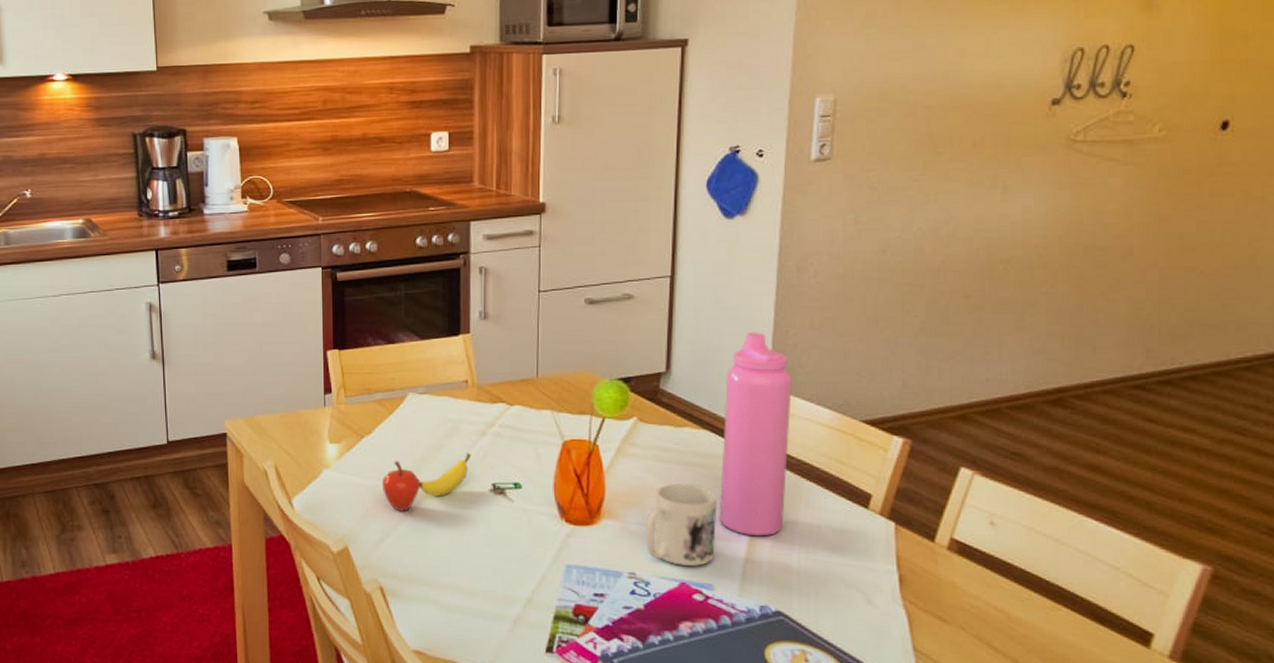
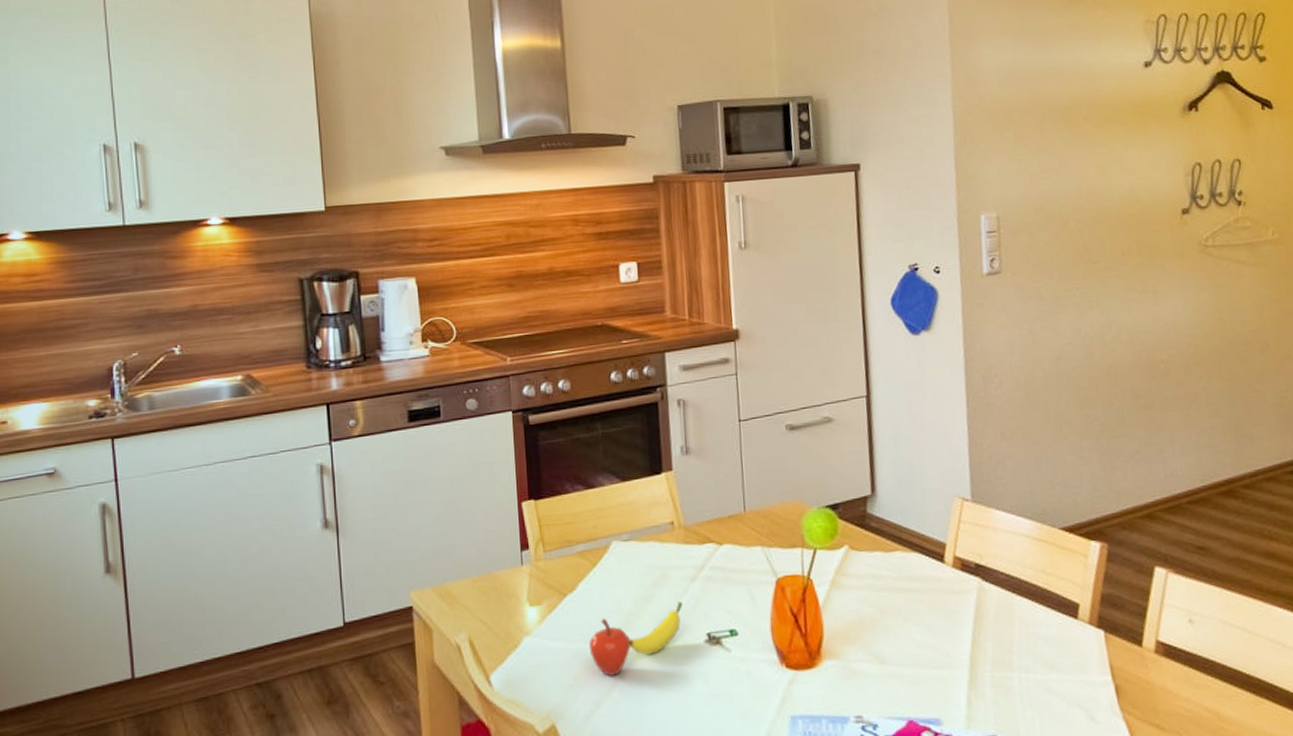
mug: present [646,484,717,566] -> none [868,611,938,702]
water bottle: present [719,332,792,537] -> none [929,446,1001,661]

